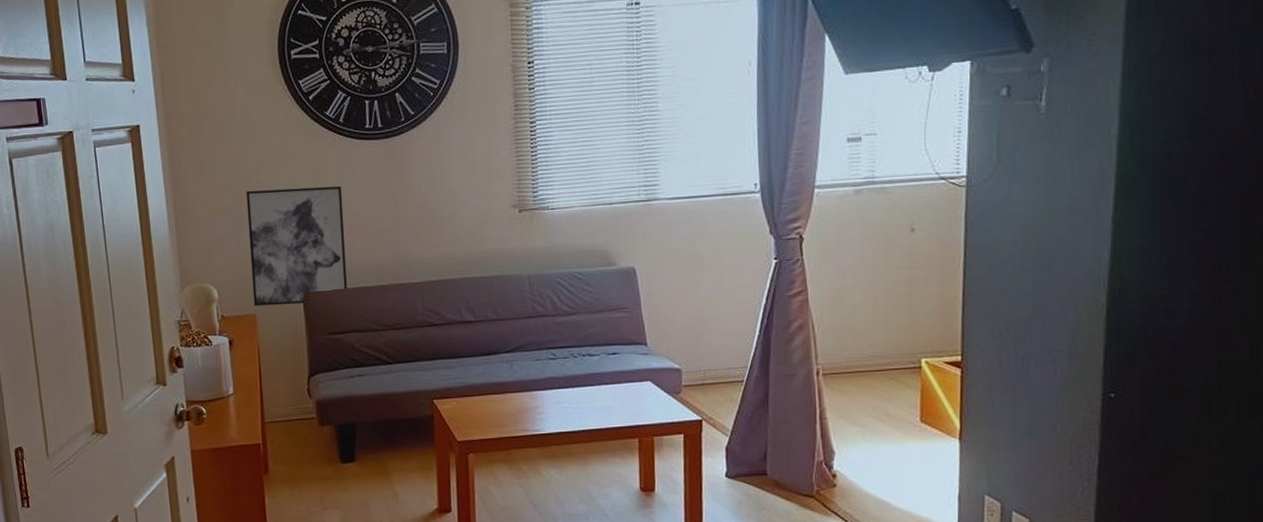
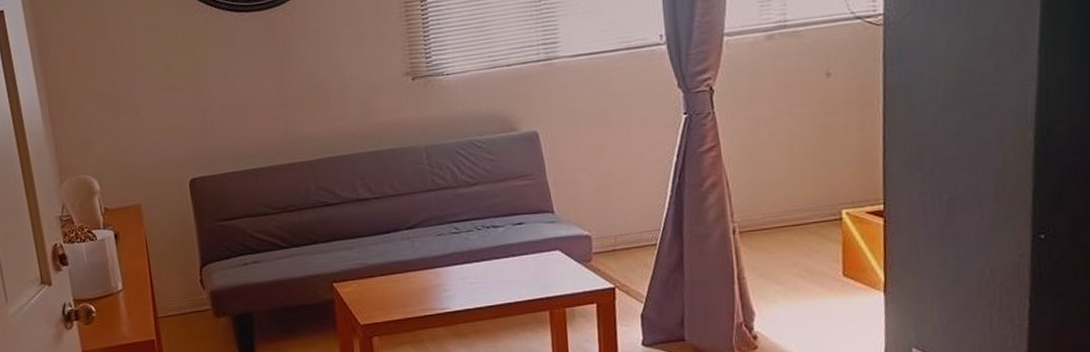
wall art: present [246,185,347,307] -> none [121,63,235,197]

